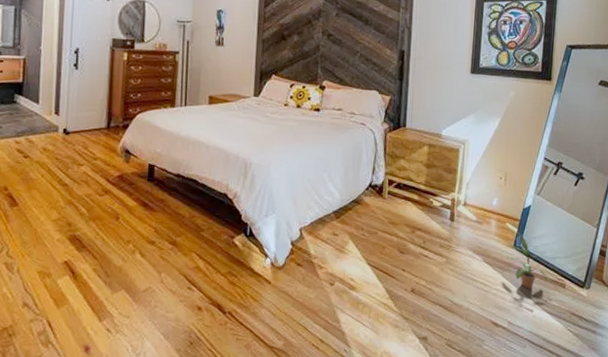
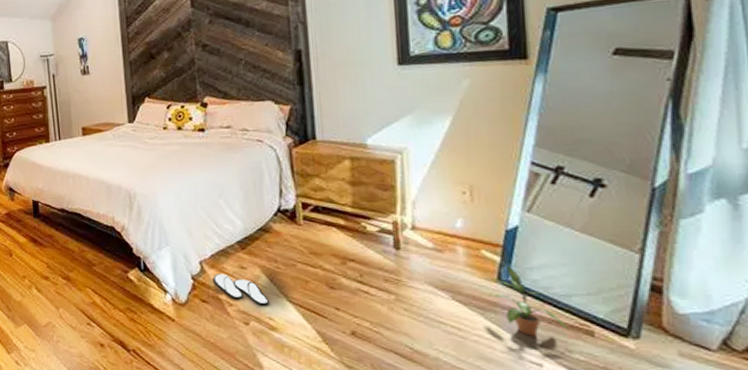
slippers: none [309,240,353,268] -> present [213,274,269,306]

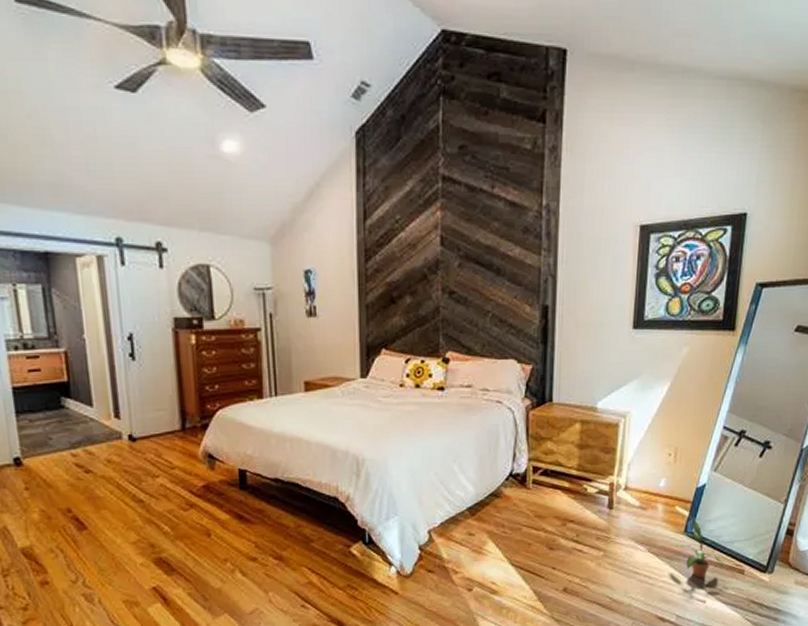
slippers: present [213,274,269,306] -> none [440,542,493,571]

